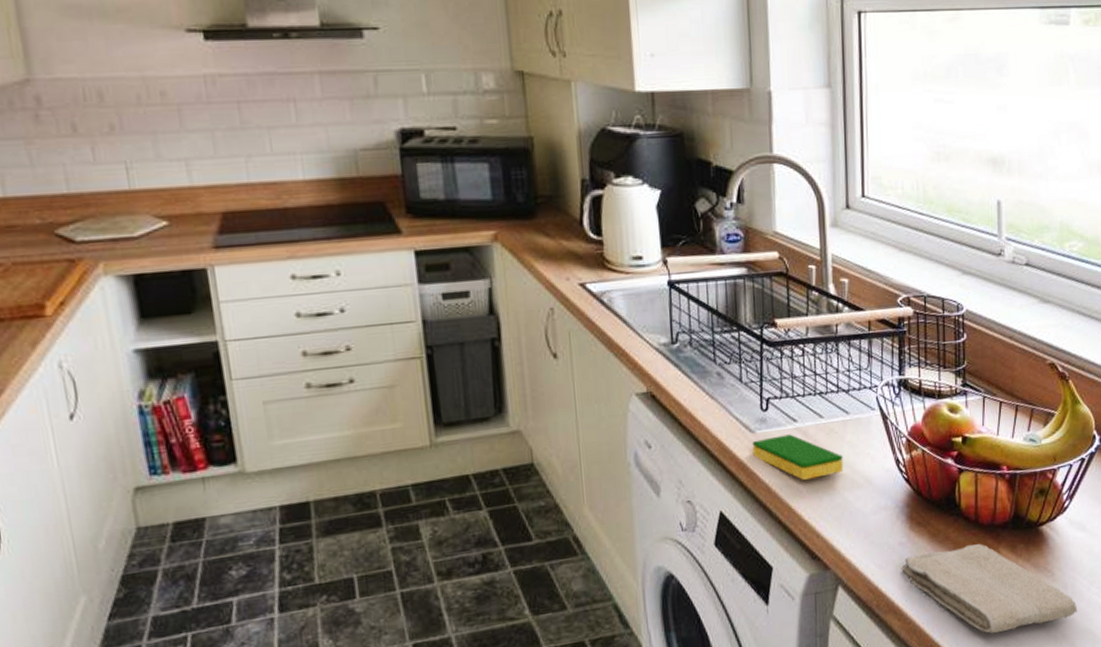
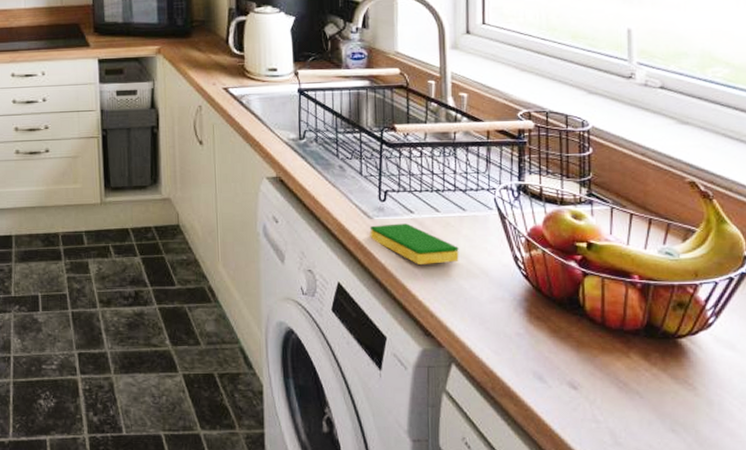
washcloth: present [902,544,1077,634] -> none [519,345,725,437]

